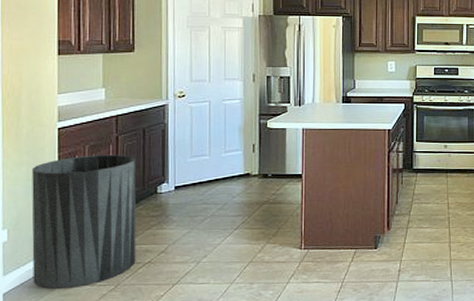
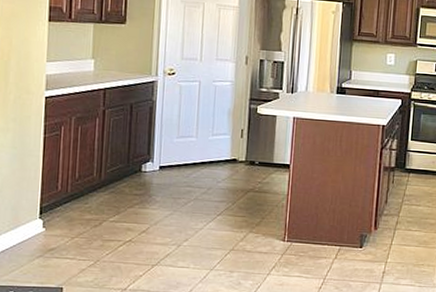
trash can: present [31,154,137,289] -> none [13,127,122,260]

